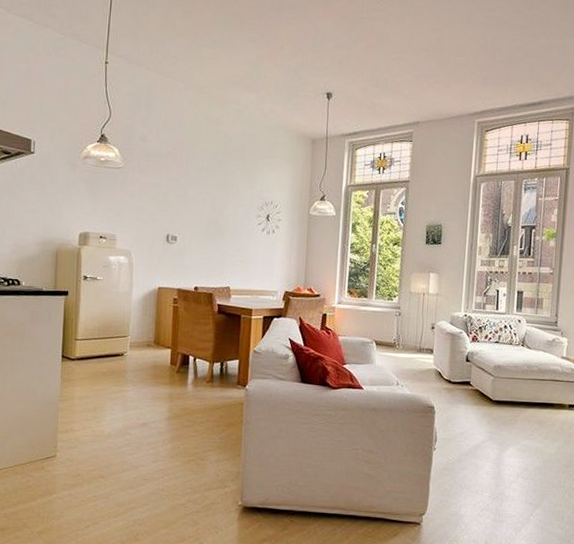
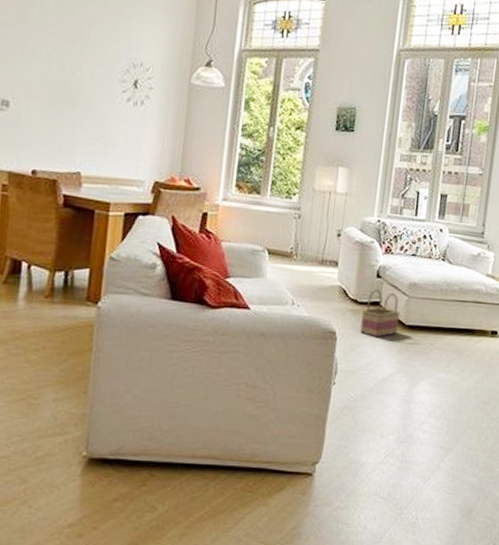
basket: none [454,371,488,411] -> present [360,289,400,338]

